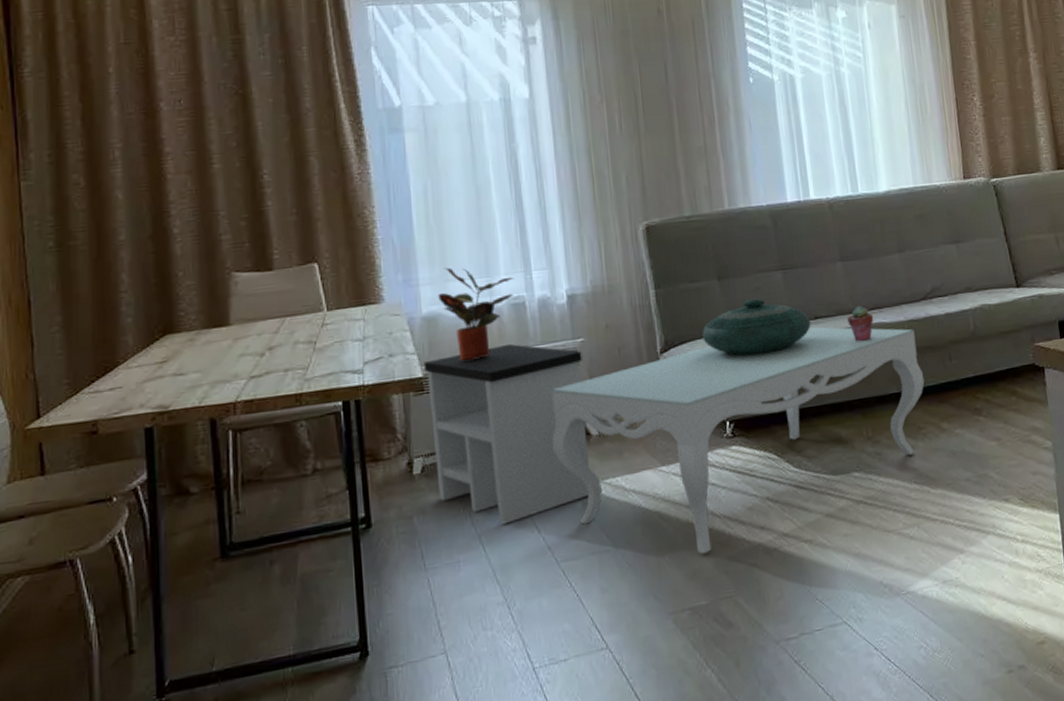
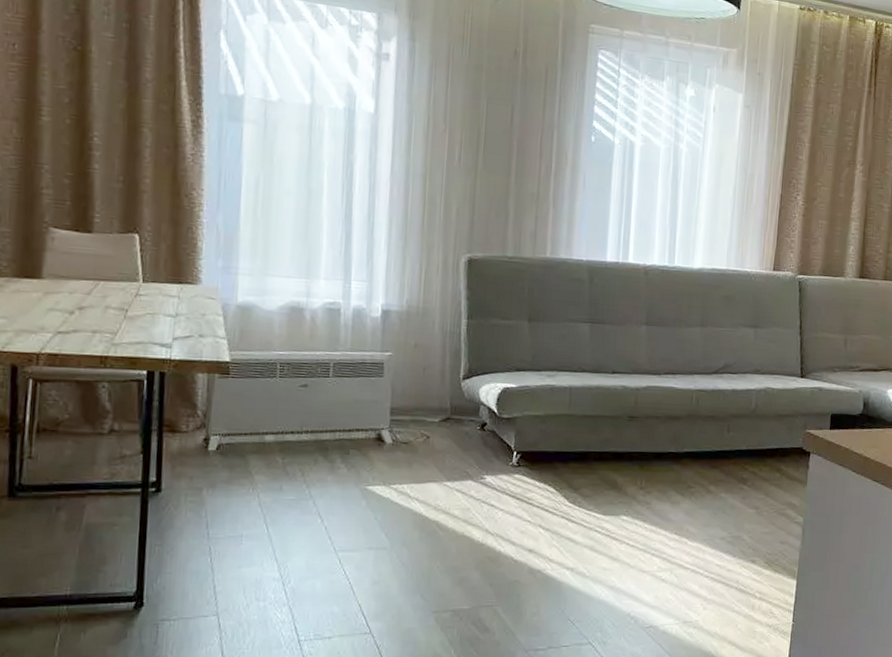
side table: present [423,343,590,524] -> none [231,345,388,510]
potted plant: present [438,267,514,362] -> none [255,262,333,355]
coffee table: present [552,327,925,555] -> none [347,380,702,565]
decorative bowl: present [702,298,811,357] -> none [505,344,608,397]
potted succulent: present [846,305,874,342] -> none [641,368,667,402]

